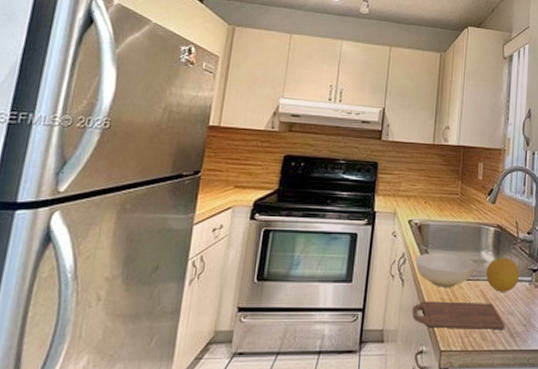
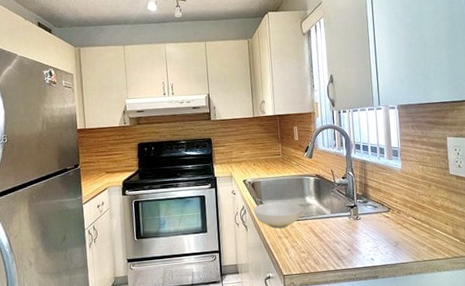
cutting board: present [412,301,505,329] -> none [257,236,333,260]
fruit: present [486,257,520,292] -> none [311,199,340,227]

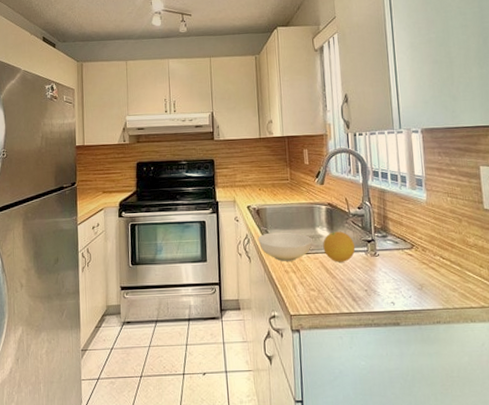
fruit: none [311,199,340,227] -> present [323,231,356,262]

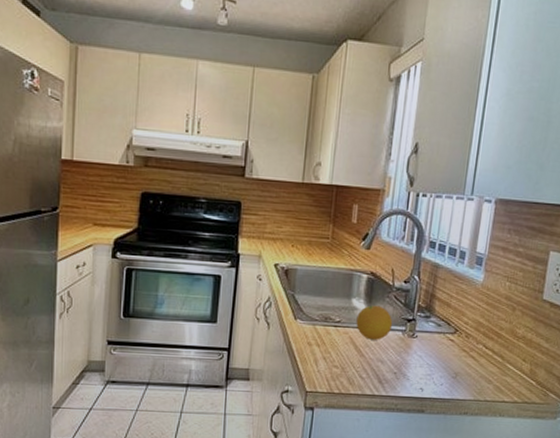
bowl: present [258,231,313,261] -> none [281,297,346,333]

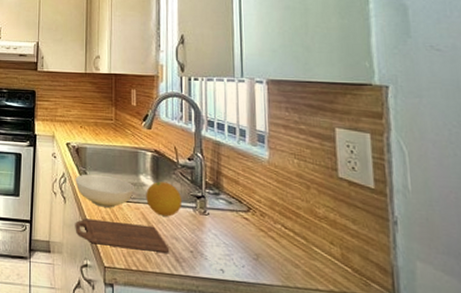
cutting board: none [277,344,374,375] -> present [75,218,170,253]
bowl: none [281,297,346,333] -> present [75,174,135,208]

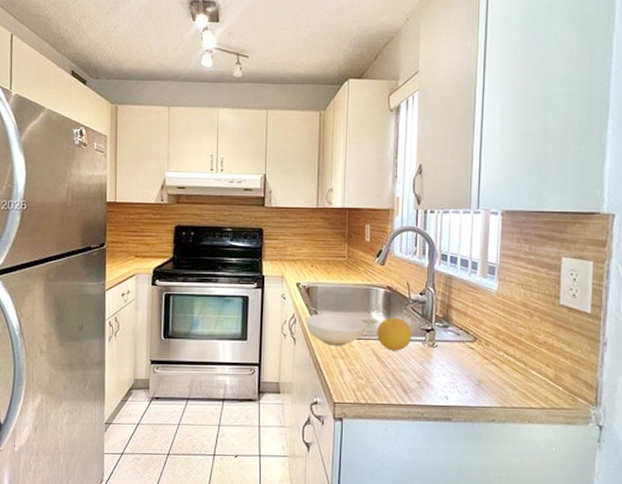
cutting board: present [75,218,170,253] -> none [305,358,398,385]

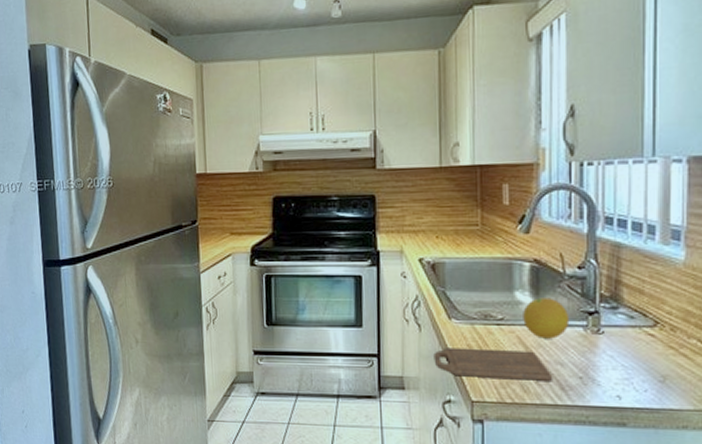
bowl: present [305,314,367,346] -> none [432,294,509,333]
cutting board: none [305,358,398,385] -> present [433,348,553,381]

